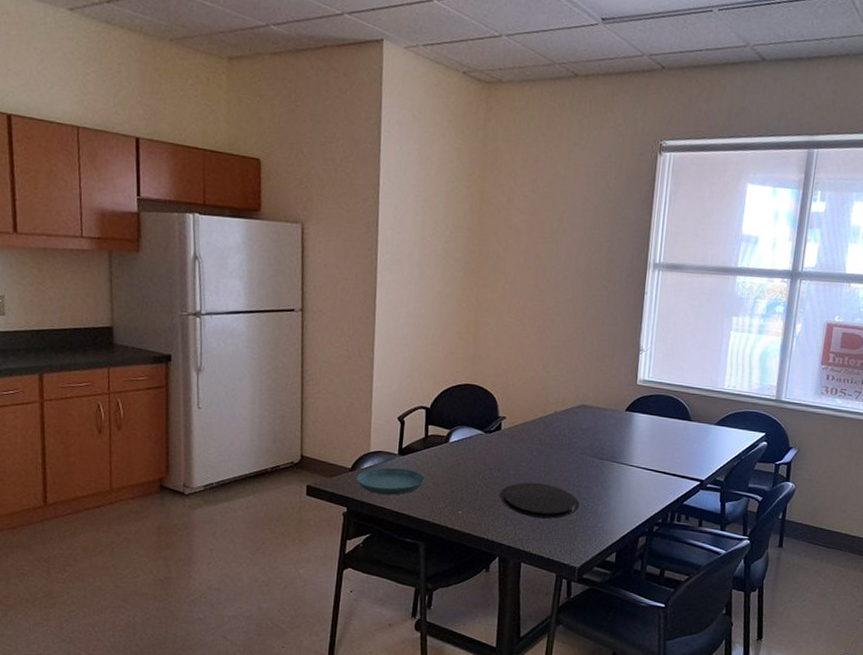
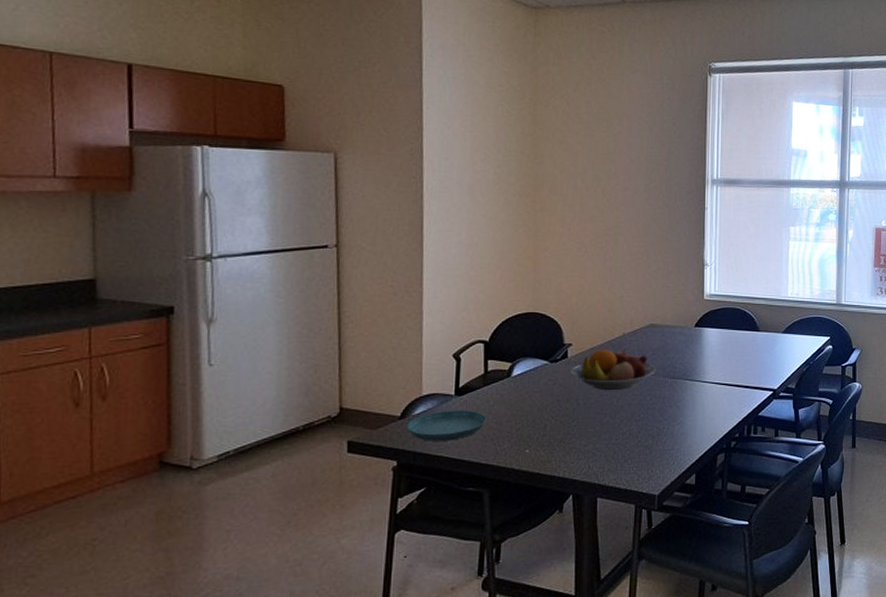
plate: present [498,482,580,519] -> none [569,410,656,448]
fruit bowl: none [502,425,585,466] -> present [569,348,656,391]

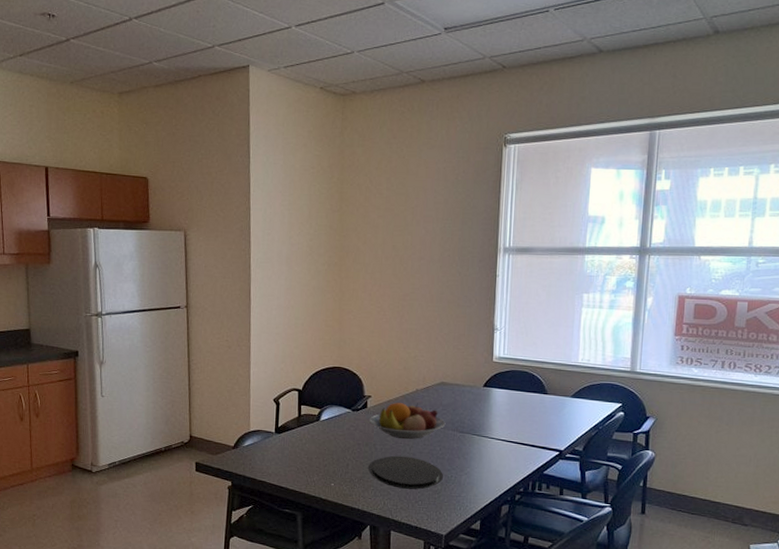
saucer: present [406,409,487,442] -> none [238,444,300,470]
plate: none [569,410,656,448] -> present [367,455,444,490]

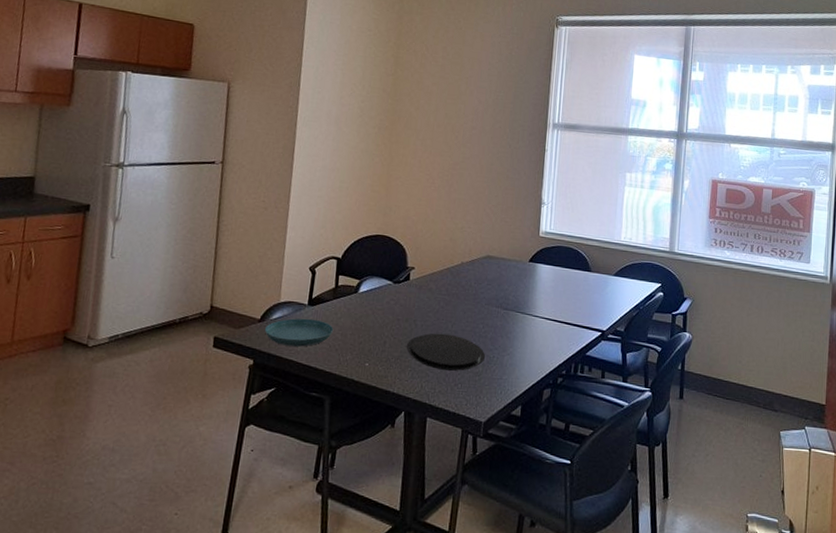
saucer: none [238,444,300,470] -> present [264,318,334,347]
fruit bowl: present [368,403,446,440] -> none [410,275,490,316]

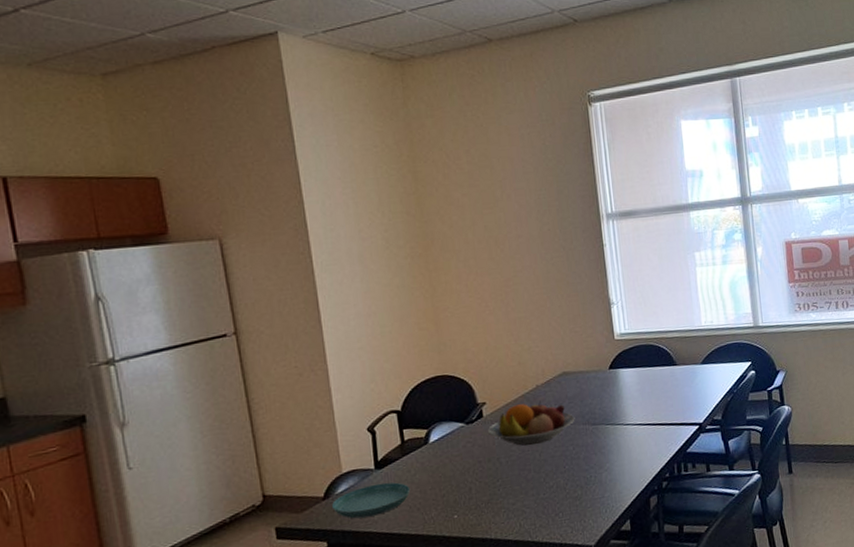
plate: present [406,333,486,371] -> none [494,463,583,504]
fruit bowl: none [410,275,490,316] -> present [487,400,575,446]

